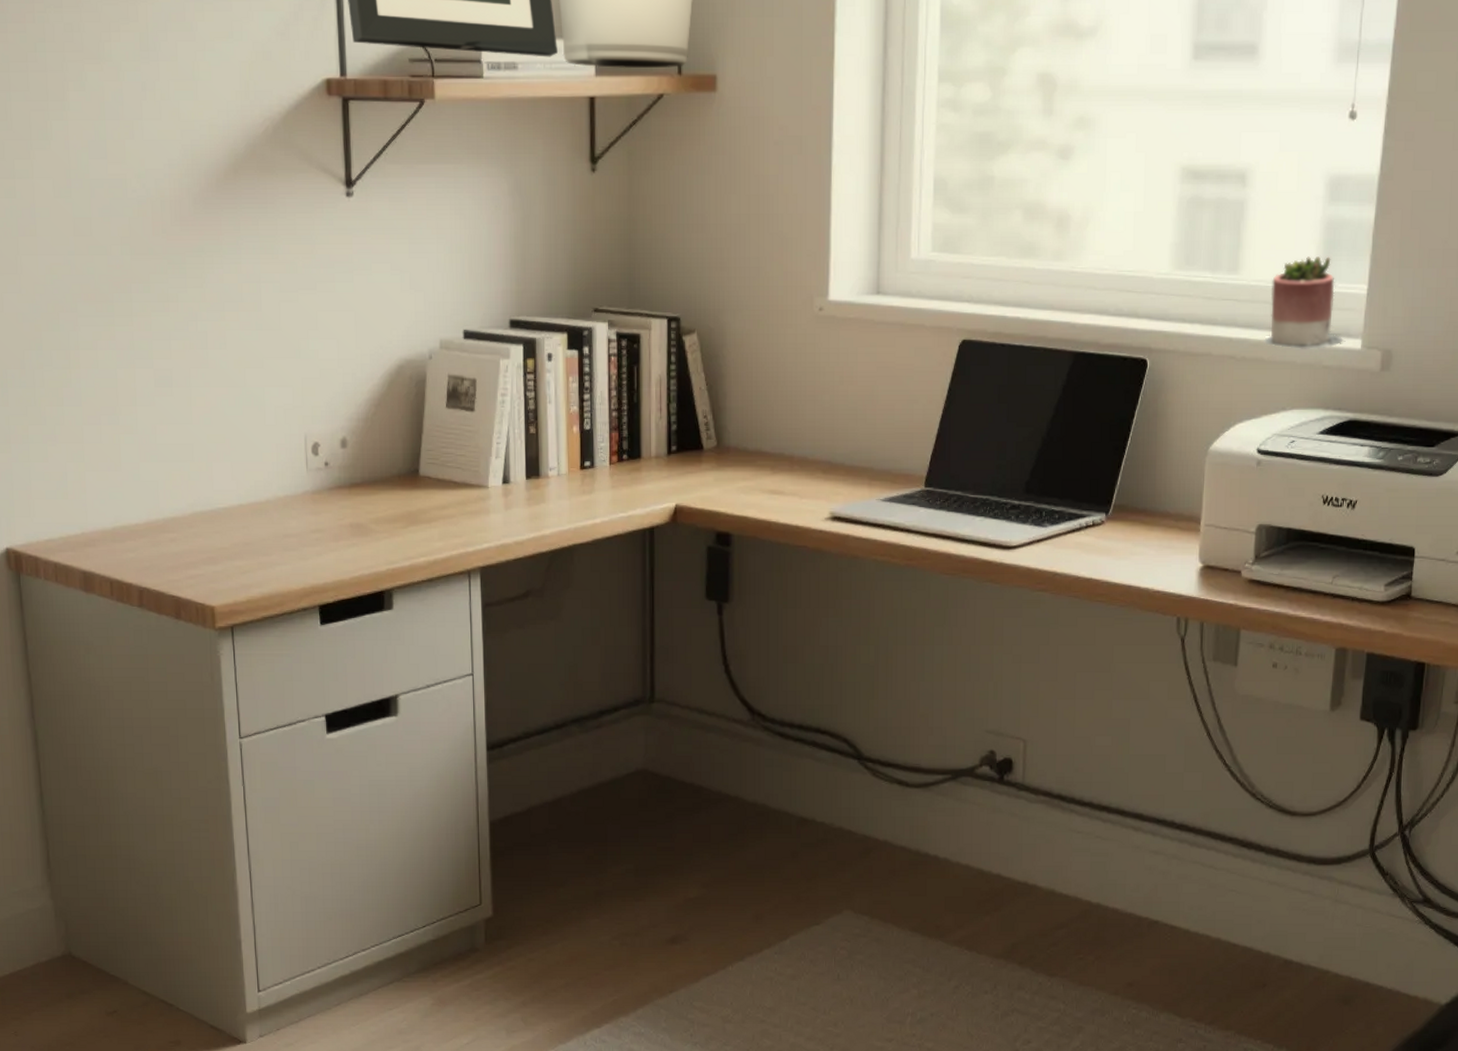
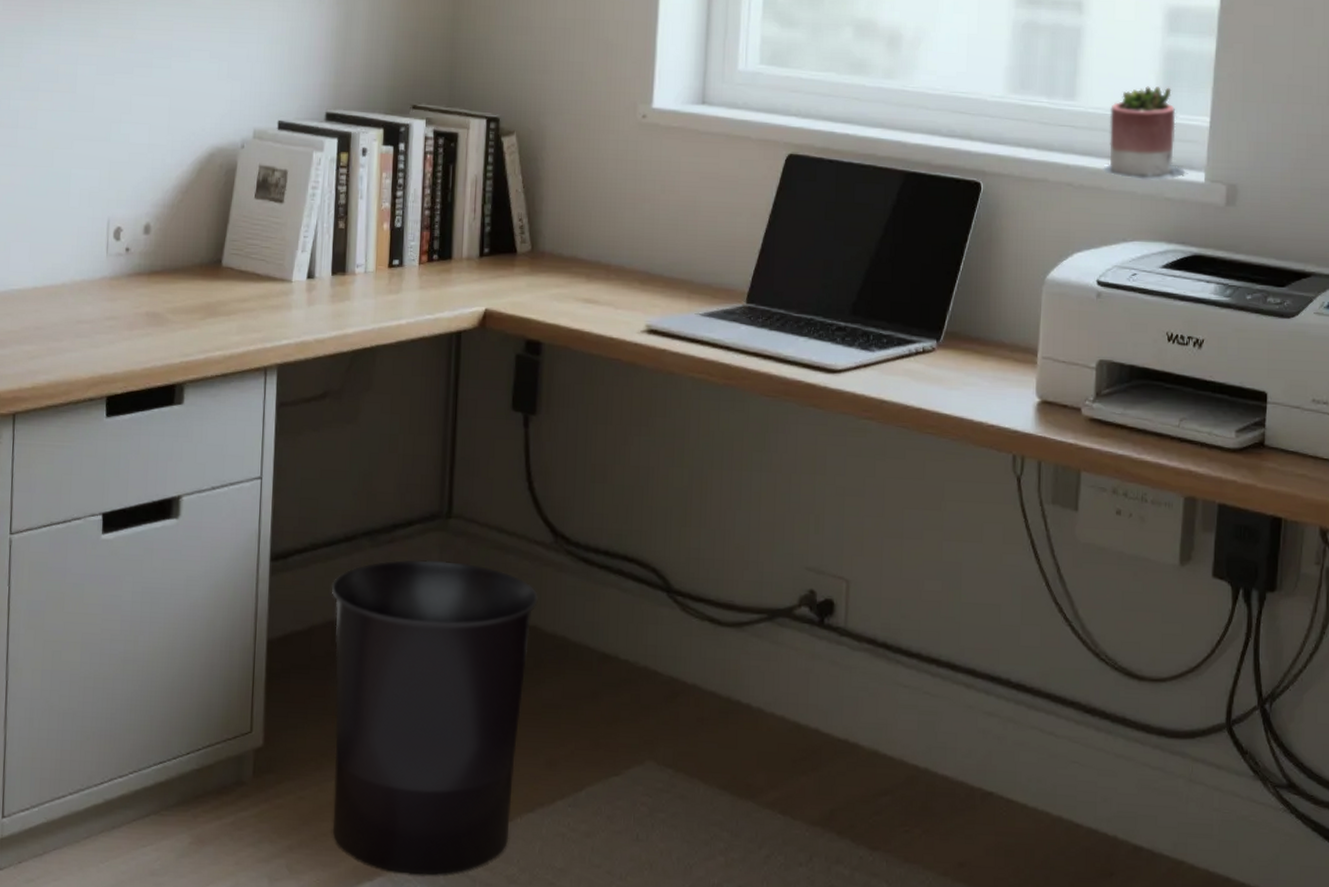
waste bin: none [546,741,739,1020] -> present [332,559,538,875]

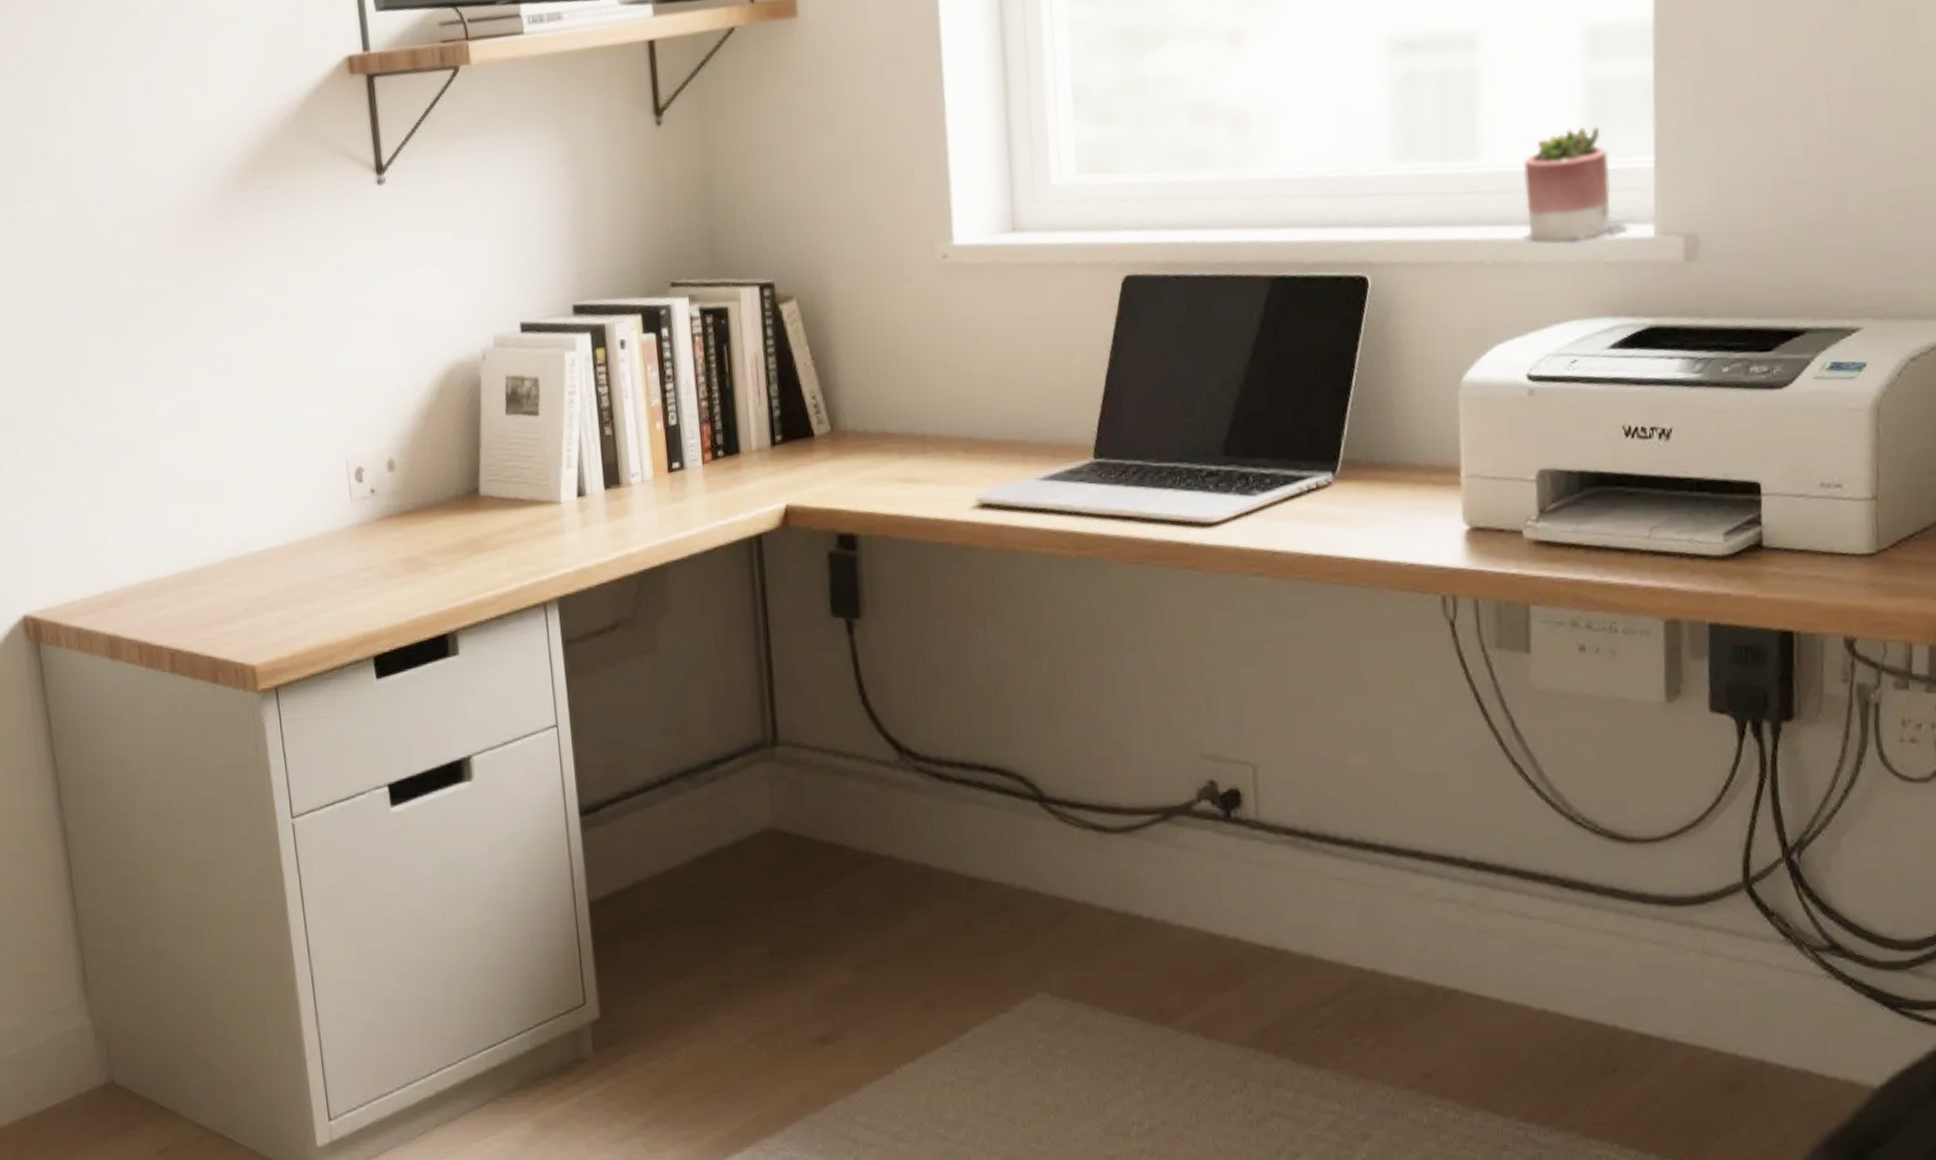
waste bin: present [332,559,538,875] -> none [653,794,890,1142]

